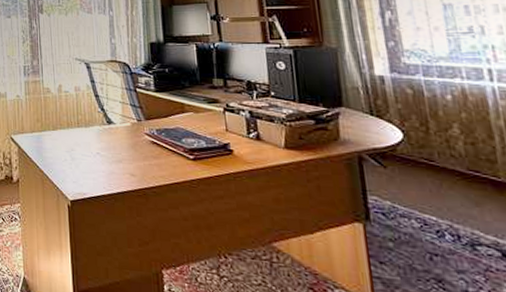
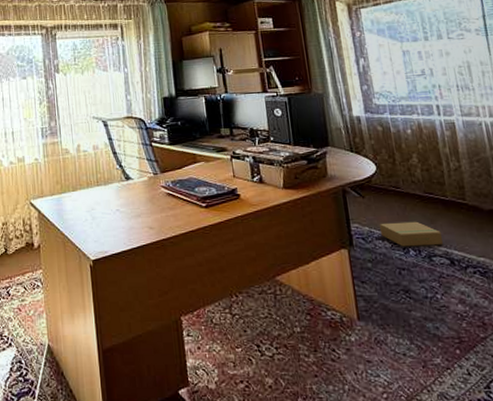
box: none [406,198,492,234] -> present [380,221,443,247]

